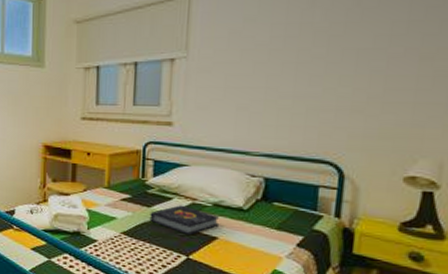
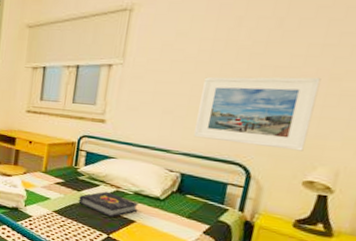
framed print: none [275,58,411,143] -> present [194,76,321,151]

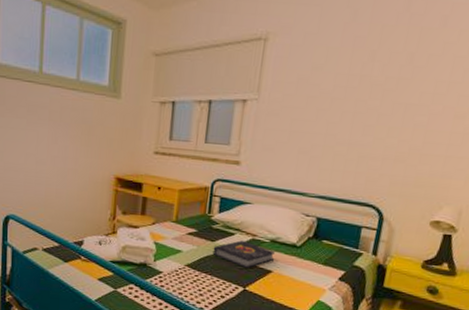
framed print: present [194,76,321,151] -> none [329,114,447,191]

